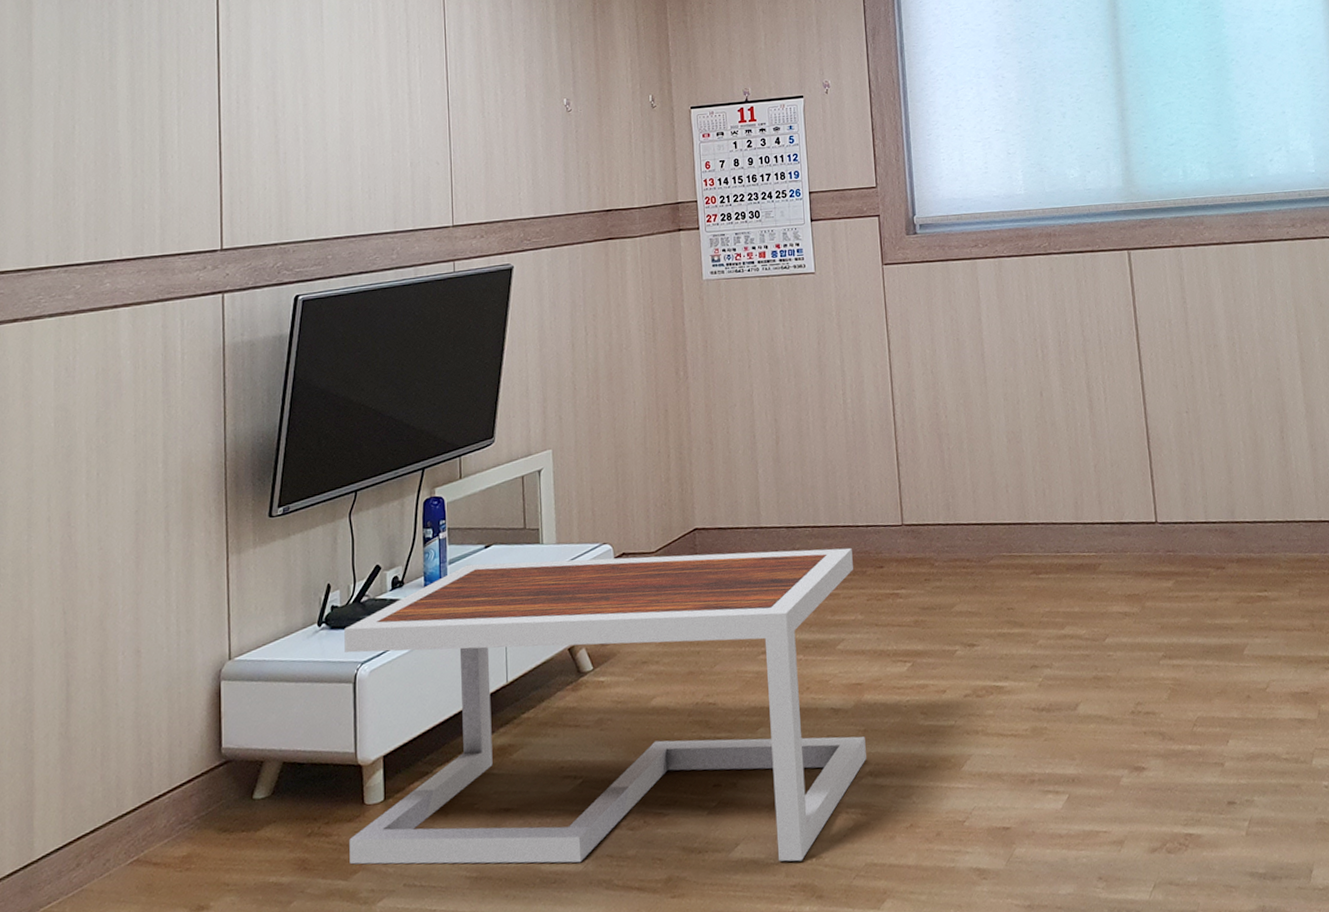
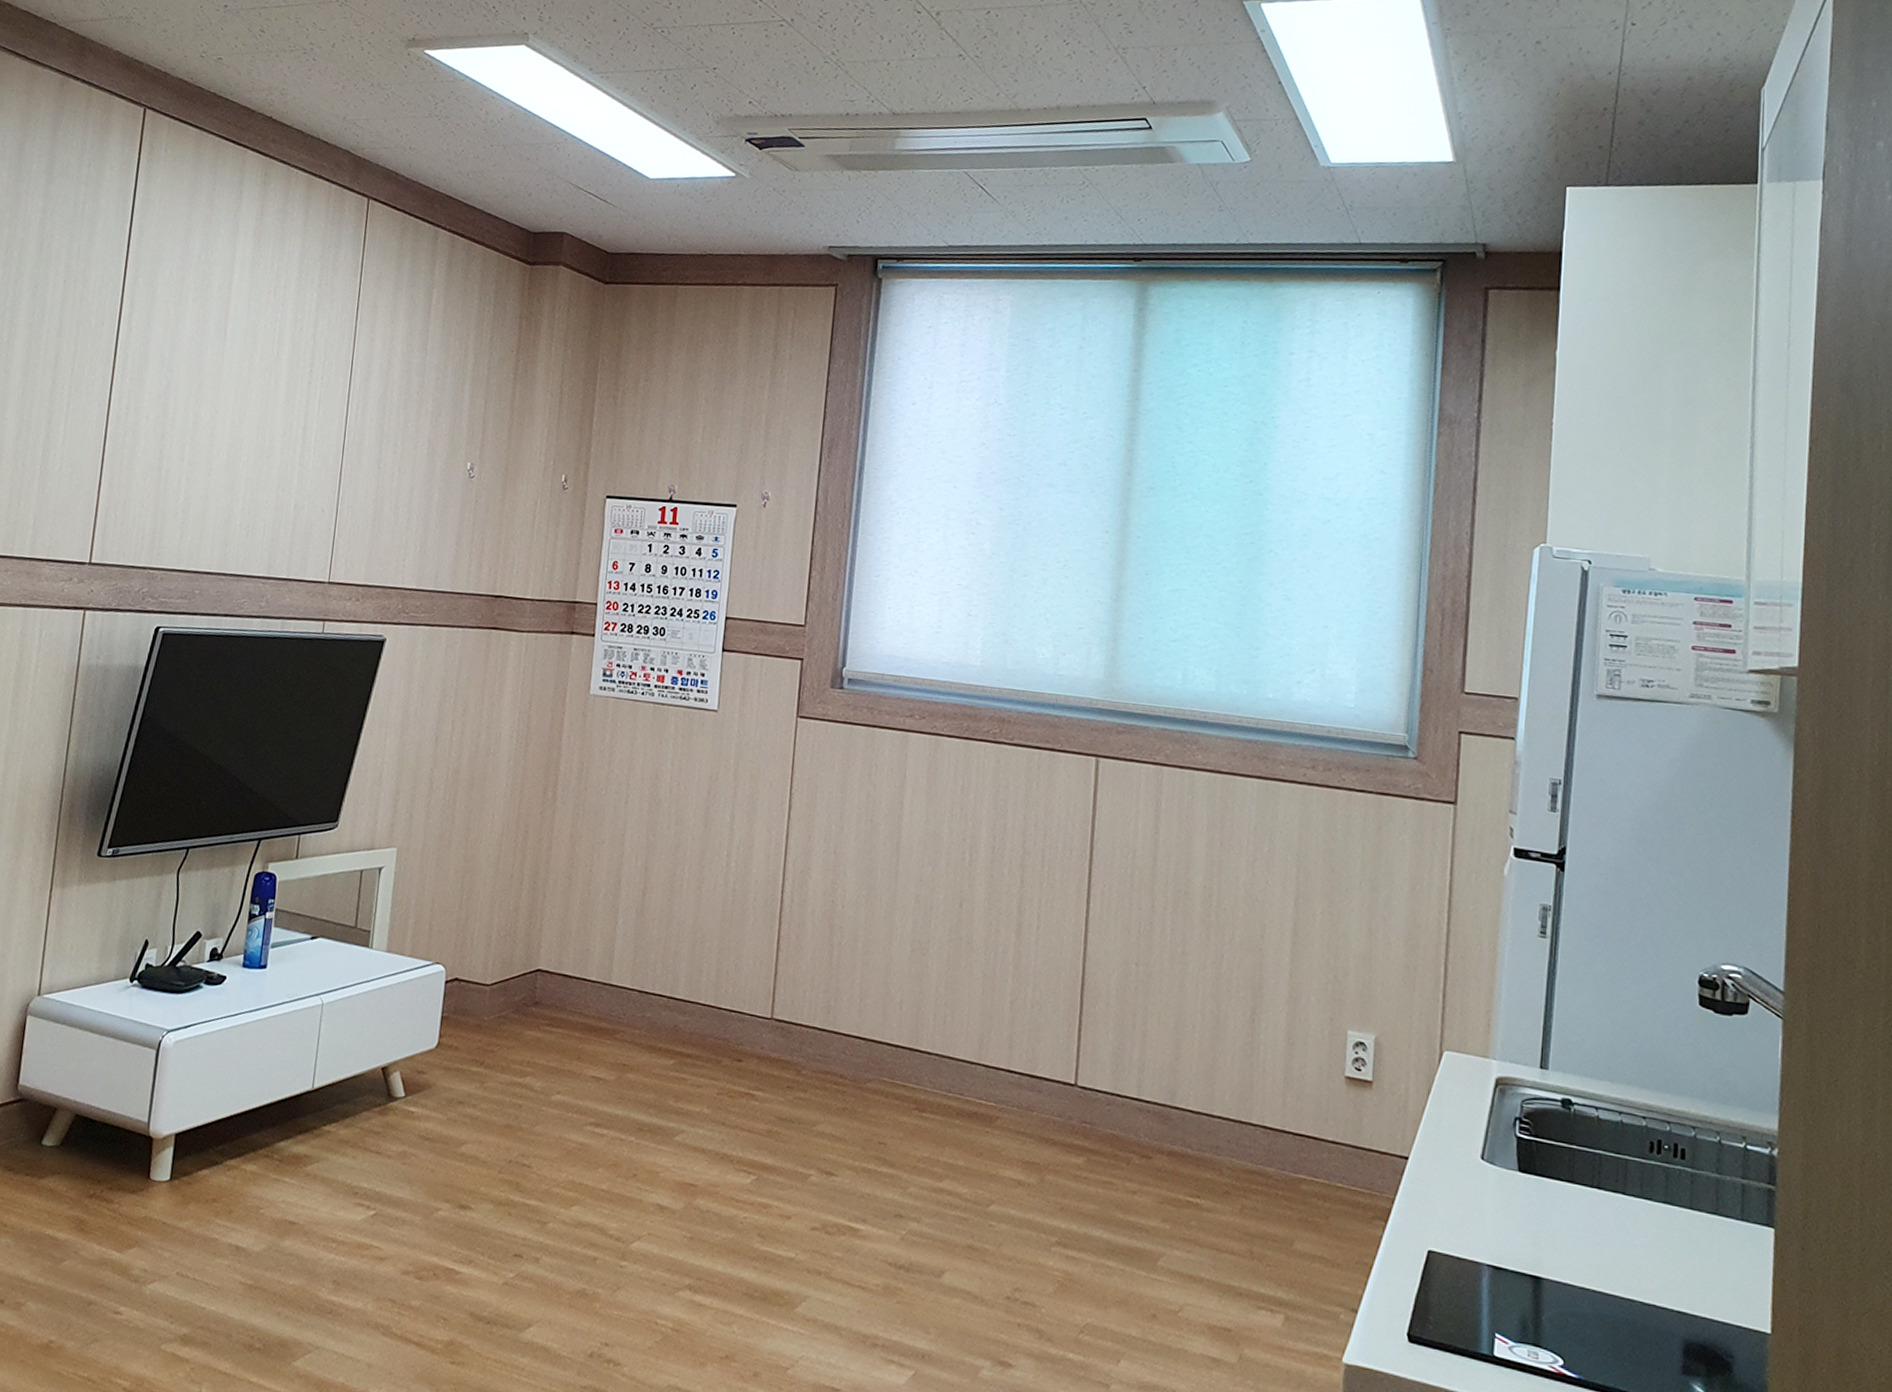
coffee table: present [344,548,867,865] -> none [126,952,709,1363]

